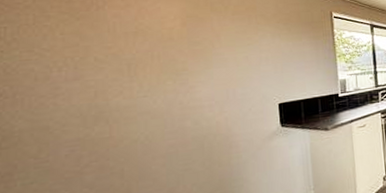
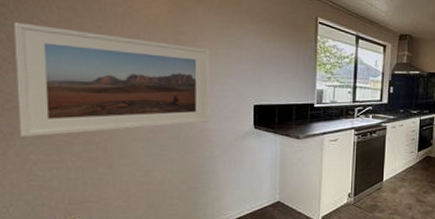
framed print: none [11,53,233,176] -> present [13,22,210,138]

